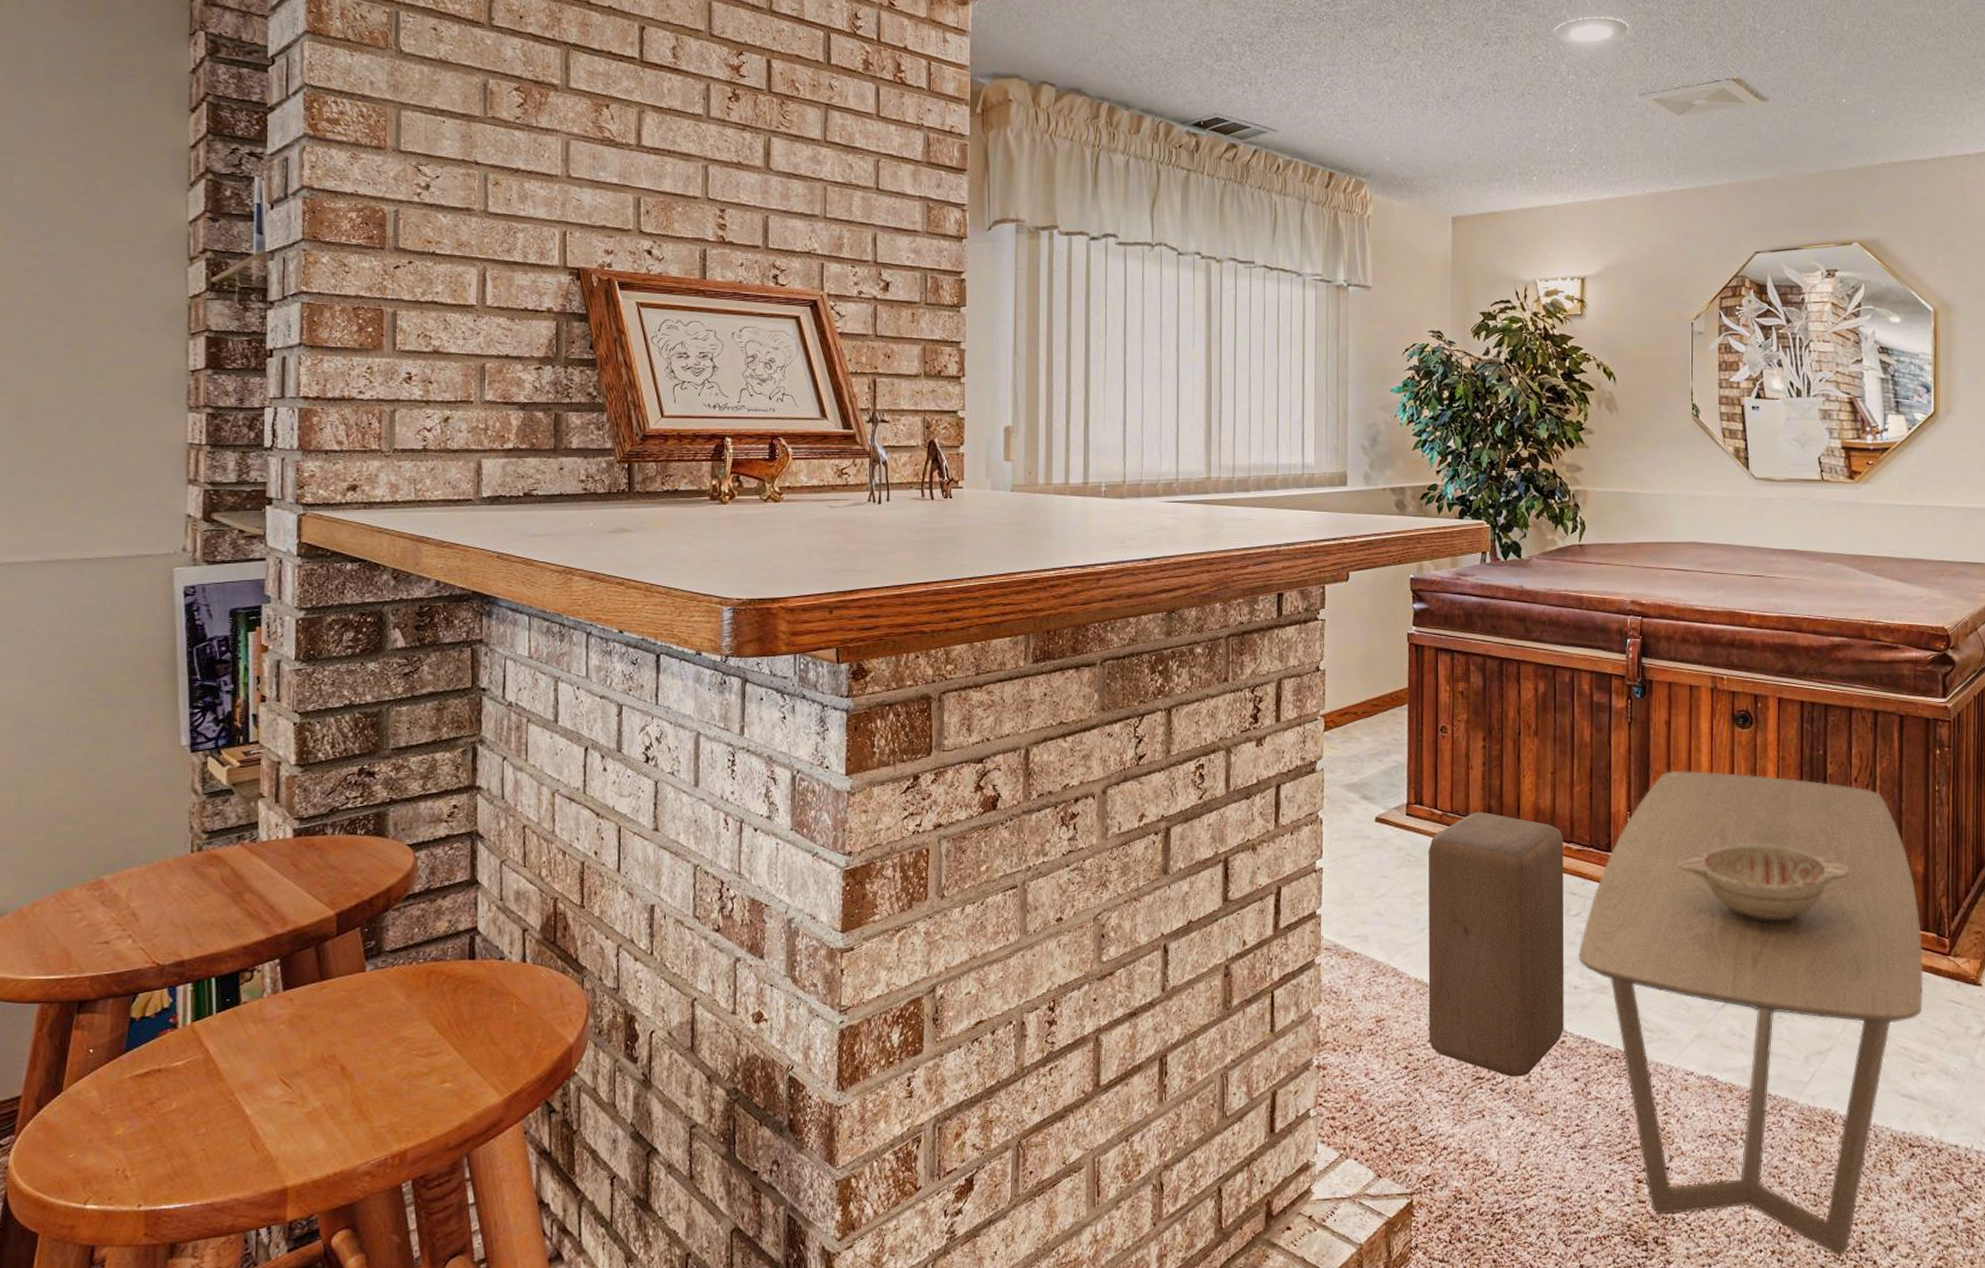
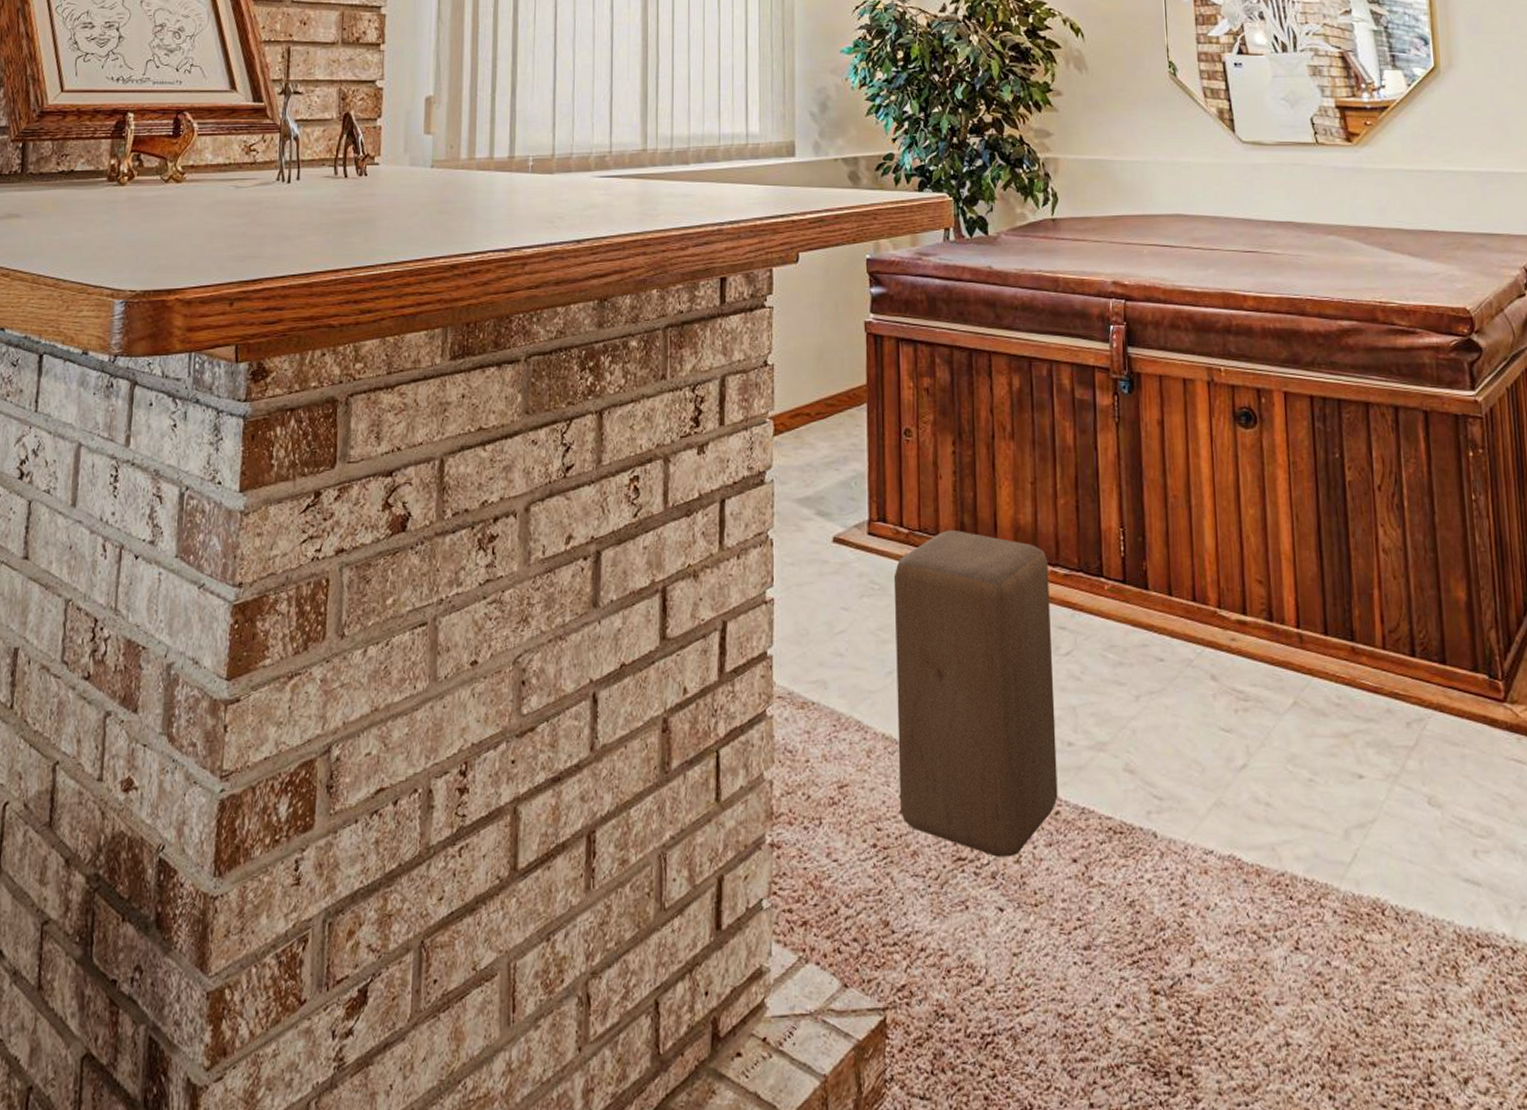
coffee table: present [1578,770,1924,1257] -> none [1071,478,1479,1093]
decorative bowl: present [1678,843,1850,921] -> none [1181,566,1380,660]

